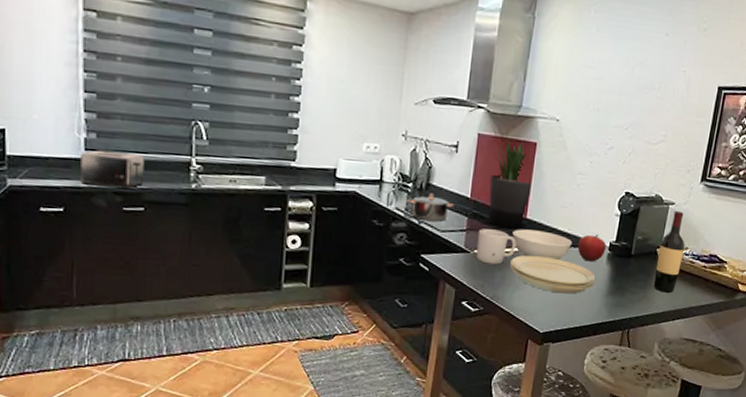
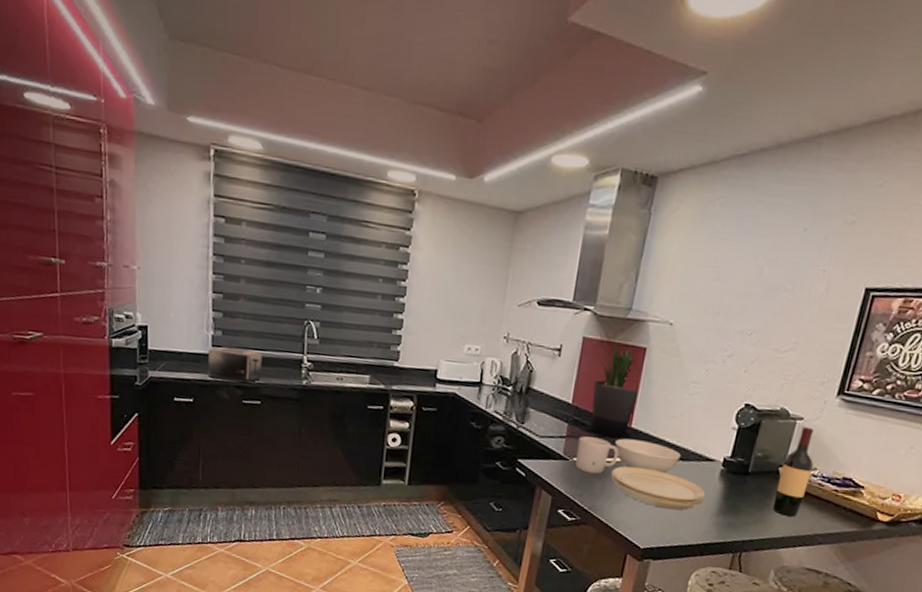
cooking pot: present [406,193,455,222] -> none [505,397,555,427]
fruit: present [577,234,607,262] -> none [686,447,720,478]

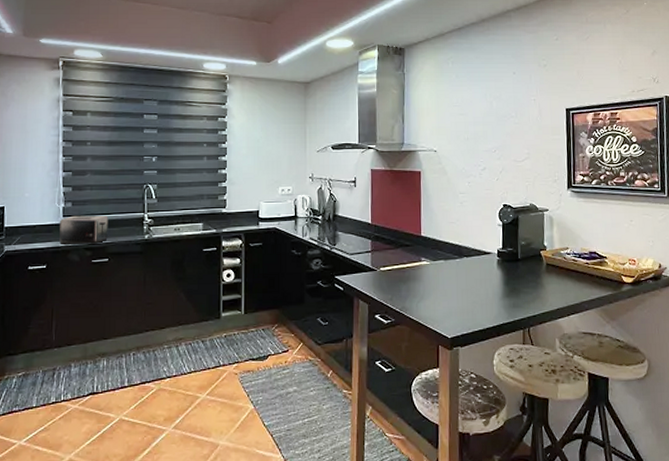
mug: present [574,436,619,474] -> none [381,248,416,279]
planter: present [589,339,638,439] -> none [386,168,424,246]
plate: present [611,466,706,510] -> none [413,268,491,300]
bowl: present [614,438,682,473] -> none [411,245,465,270]
wine bottle: present [772,426,814,517] -> none [542,216,566,290]

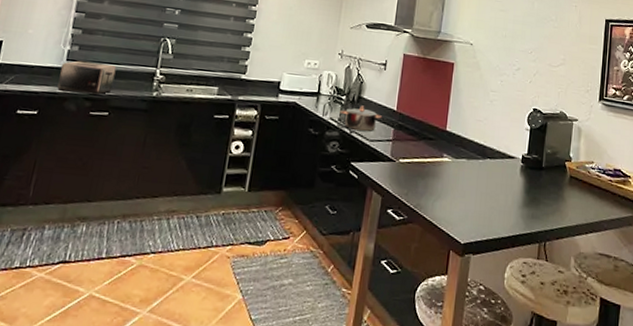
cooking pot: none [318,222,359,247] -> present [340,105,383,132]

